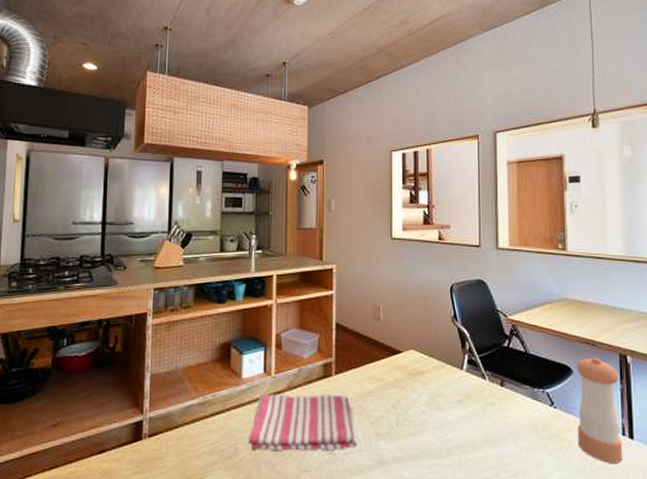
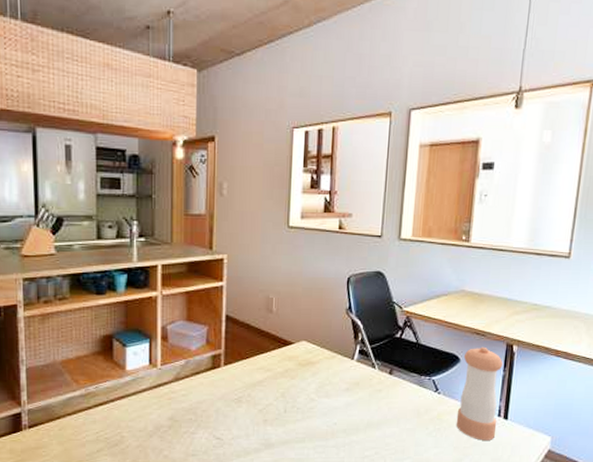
dish towel: present [248,392,358,451] -> none [134,384,246,438]

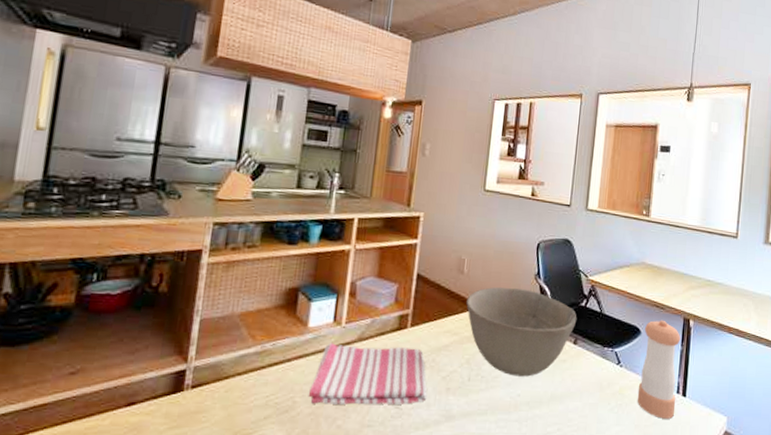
dish towel: none [134,384,246,438] -> present [308,343,427,405]
bowl: none [277,324,392,407] -> present [466,287,577,377]

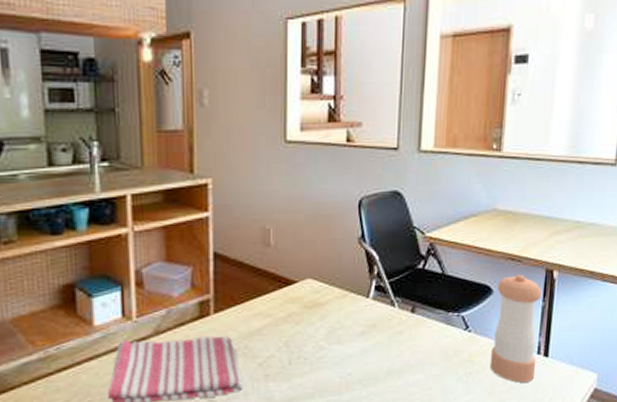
bowl: present [466,287,577,377] -> none [277,256,414,355]

